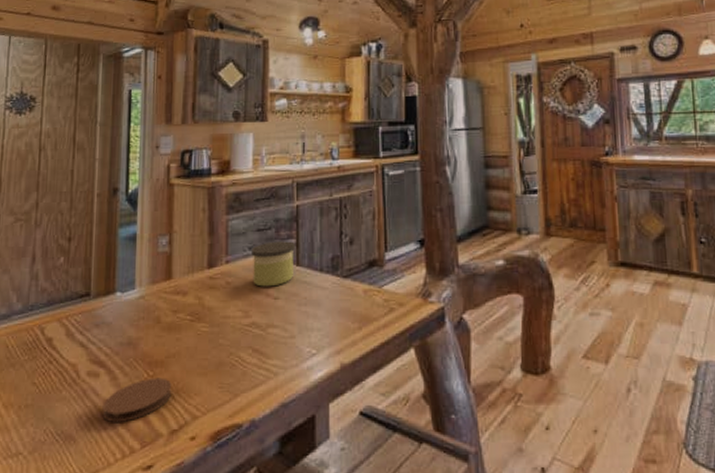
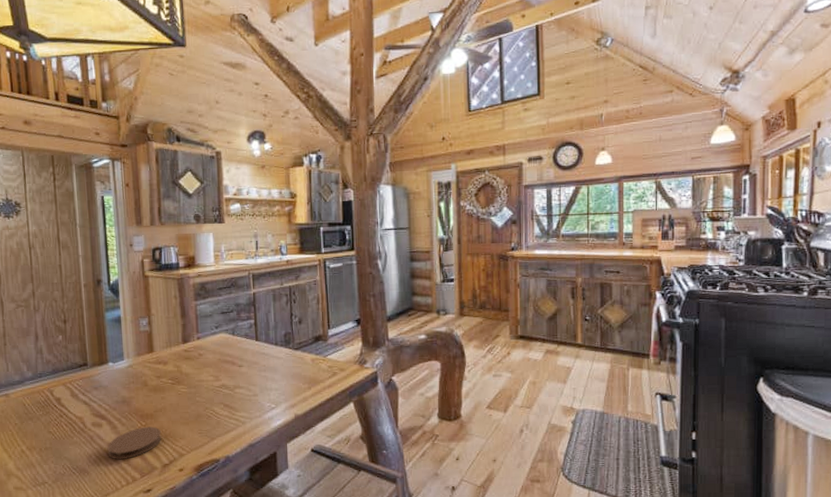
candle: present [252,241,295,287] -> none [218,321,254,357]

